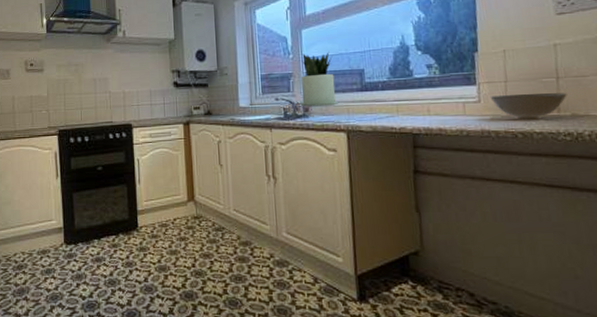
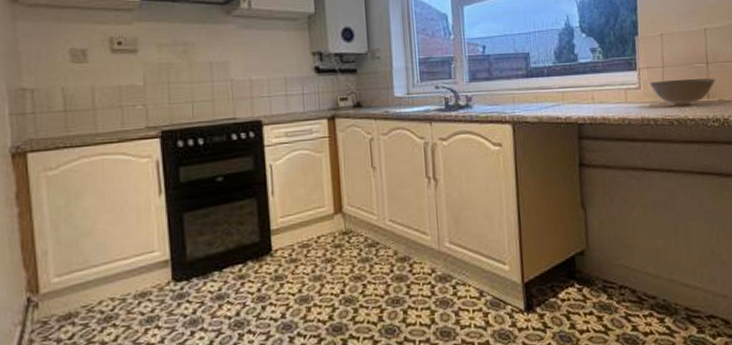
planter: present [300,52,339,107] -> none [462,33,504,96]

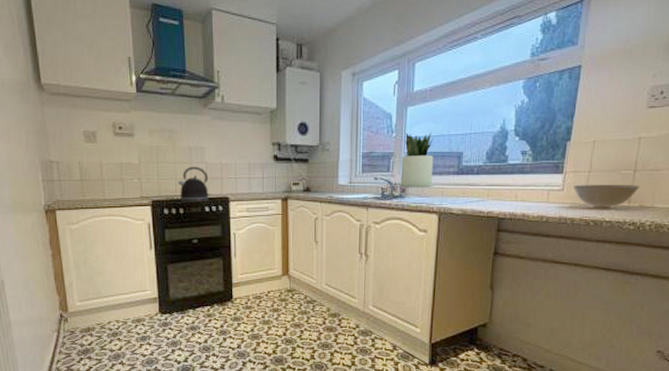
kettle: none [195,85,238,131] -> present [178,166,210,203]
planter: none [462,33,504,96] -> present [398,133,435,188]

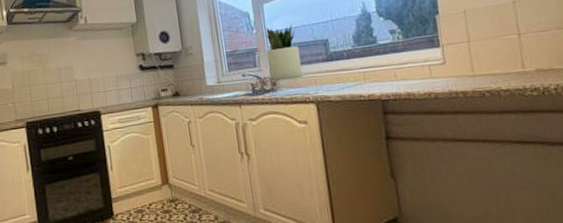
kettle: present [178,166,210,203] -> none [50,84,82,121]
bowl: present [572,184,641,210] -> none [454,48,532,79]

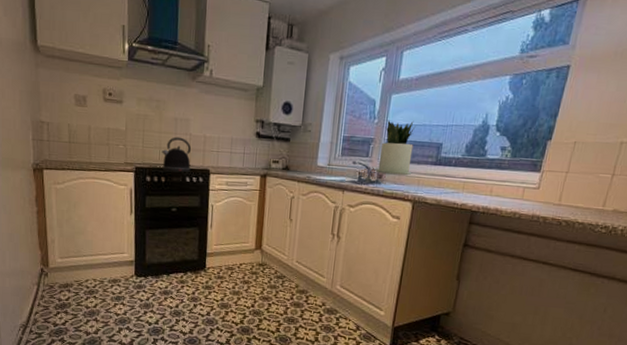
kettle: none [50,84,82,121] -> present [161,136,192,173]

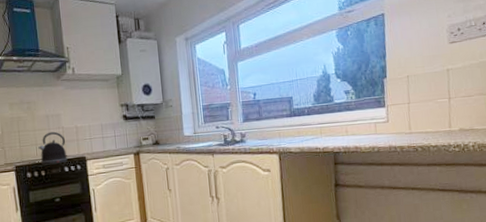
planter: present [375,120,416,176] -> none [238,82,272,133]

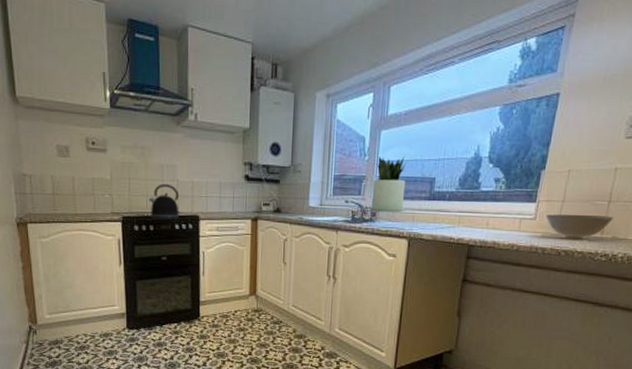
planter: none [238,82,272,133] -> present [368,156,407,212]
bowl: none [396,111,458,136] -> present [545,214,615,241]

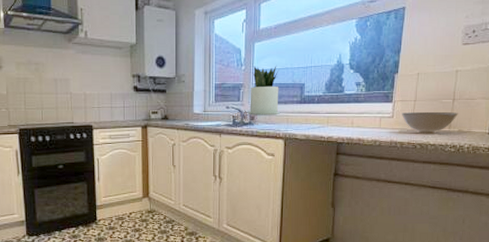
kettle: present [149,183,180,220] -> none [44,96,75,131]

